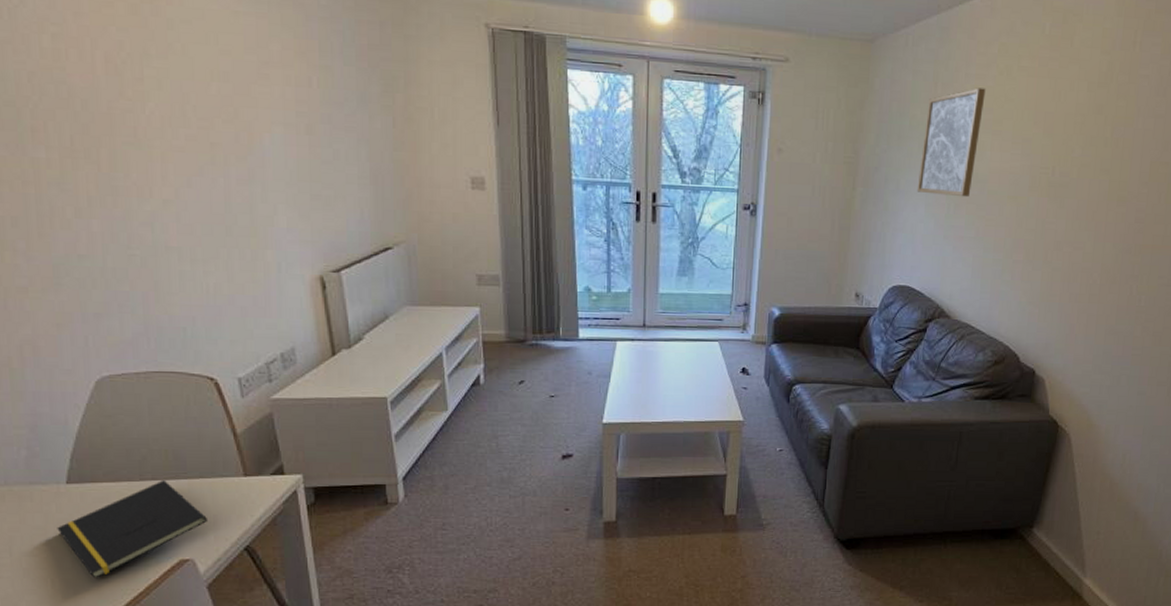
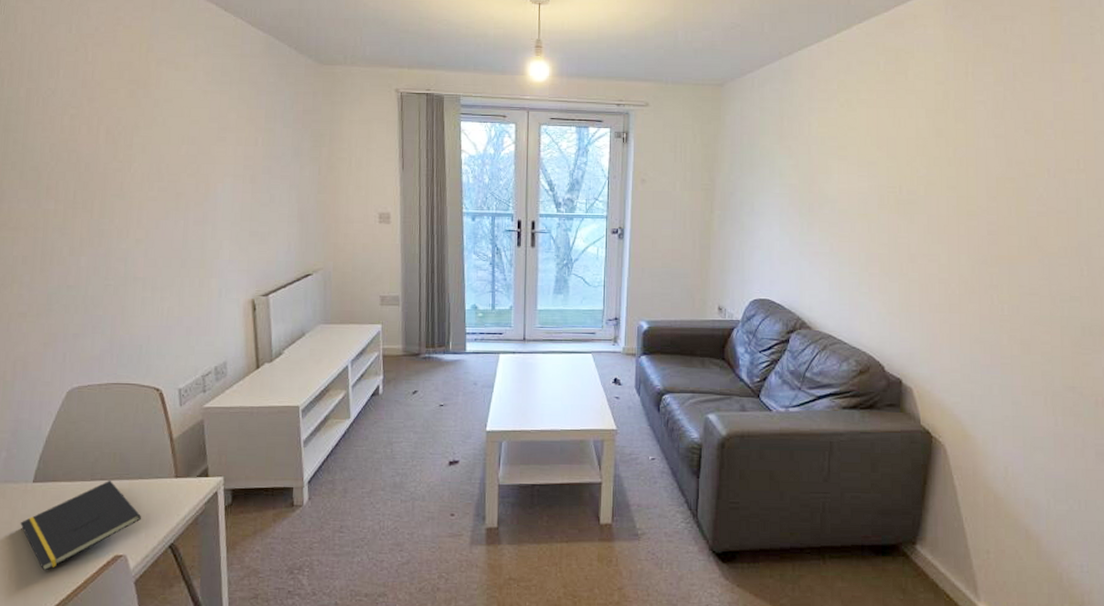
wall art: present [917,87,986,198] -> none [771,119,829,216]

